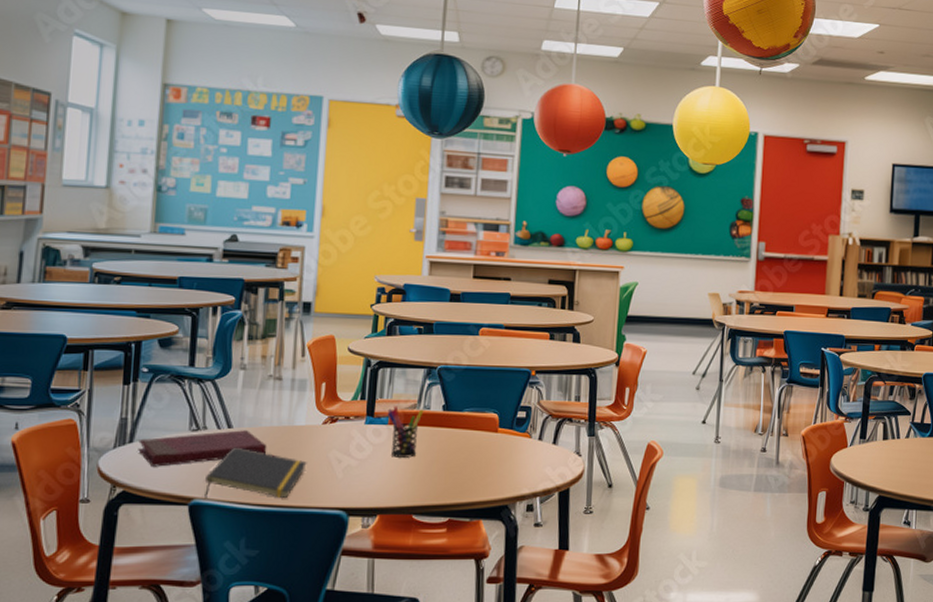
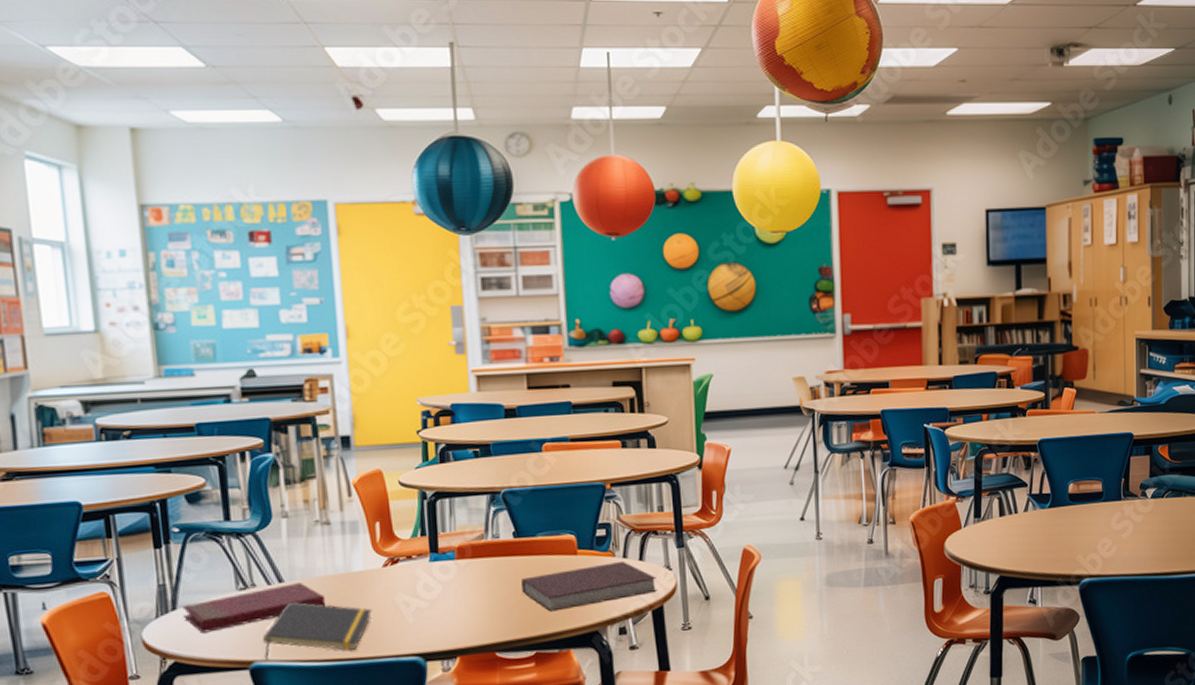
pen holder: present [387,406,424,458] -> none [452,538,493,594]
notebook: none [444,442,566,483] -> present [521,560,657,612]

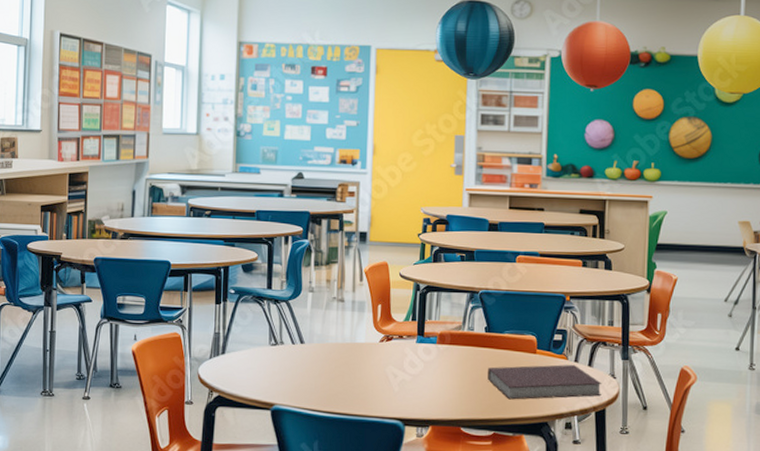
book: present [182,582,326,633] -> none [229,345,334,376]
notepad: present [262,601,372,660] -> none [283,360,368,407]

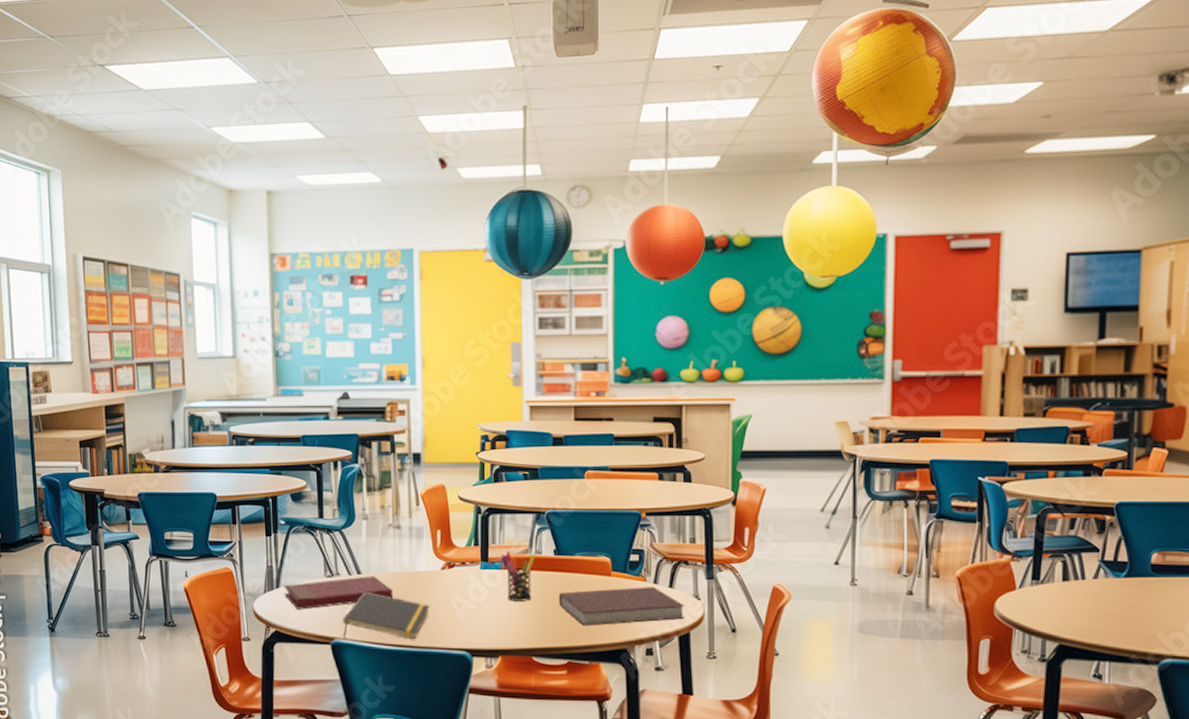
book: none [229,345,334,376] -> present [284,576,394,610]
notepad: none [283,360,368,407] -> present [342,591,430,639]
pen holder: none [436,327,468,375] -> present [501,551,536,601]

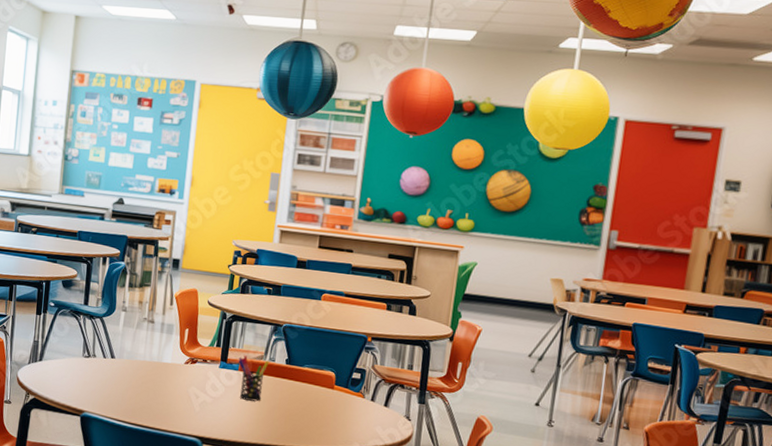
book: present [284,576,394,610] -> none [45,358,141,384]
notepad: present [342,591,430,639] -> none [92,374,171,421]
notebook: present [559,586,685,626] -> none [285,398,396,436]

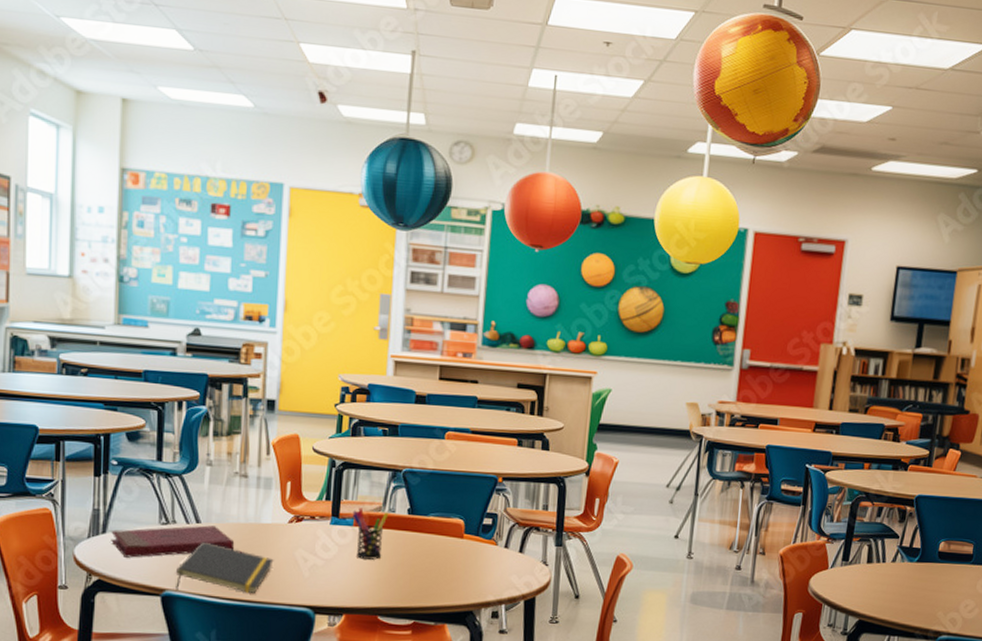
book: none [45,358,141,384] -> present [111,525,235,558]
notepad: none [92,374,171,421] -> present [175,541,274,593]

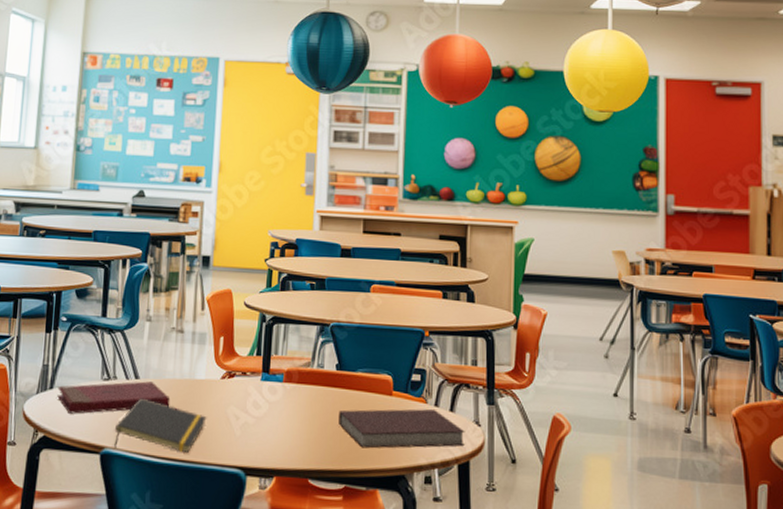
pen holder: present [352,507,389,560] -> none [282,363,318,418]
notebook: none [409,550,533,587] -> present [339,408,465,449]

